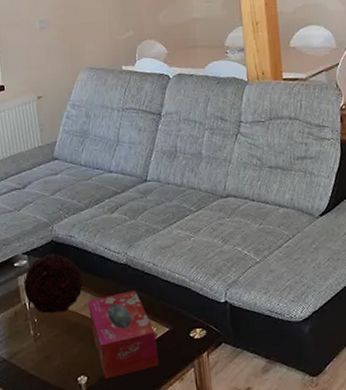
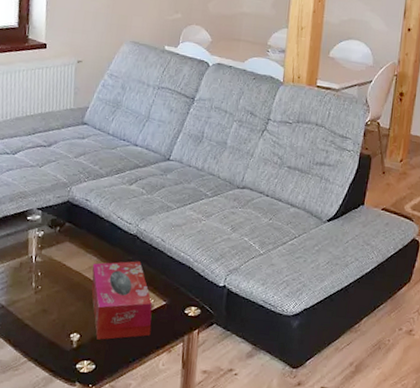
decorative orb: present [24,254,83,314] -> none [32,213,91,271]

